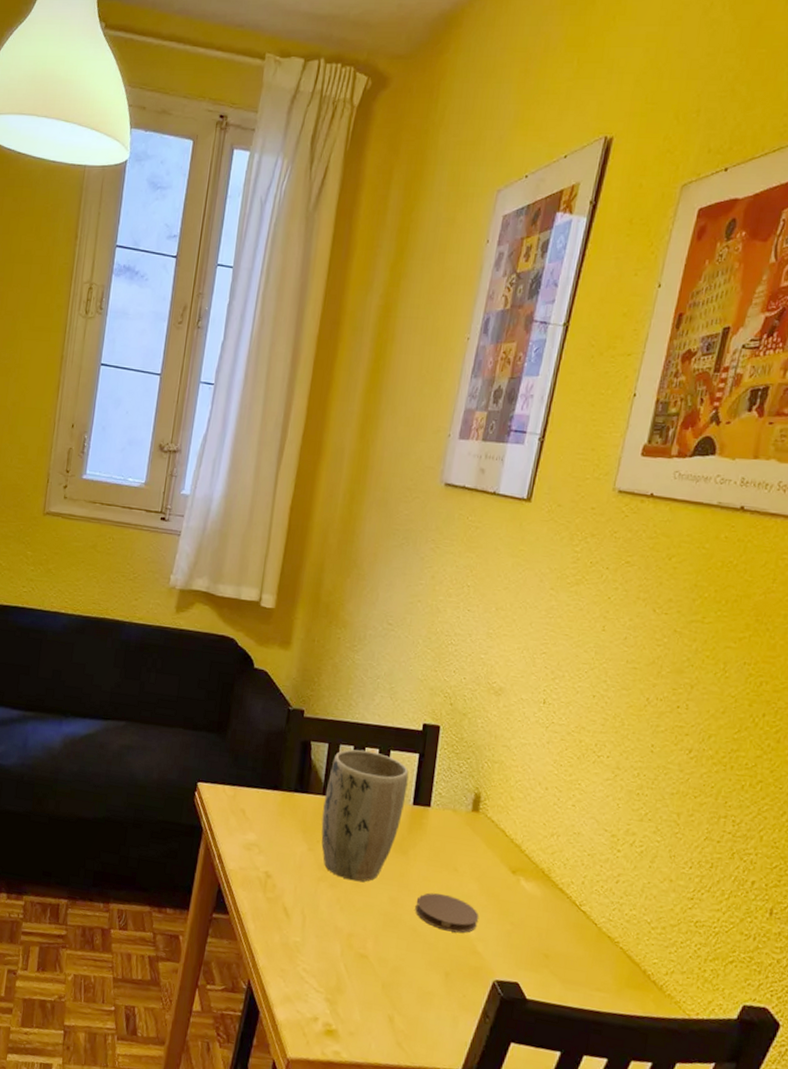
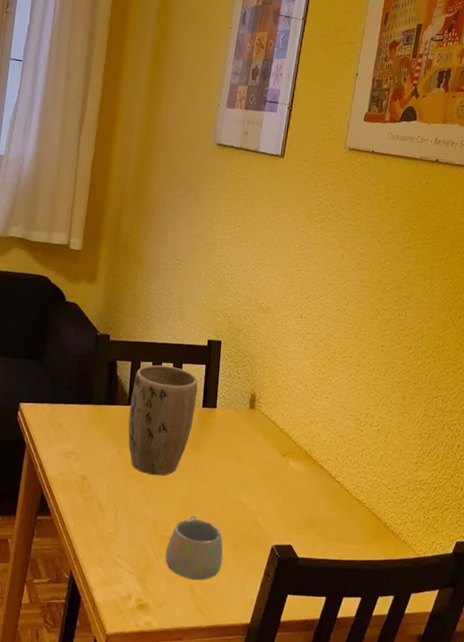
mug: none [360,932,432,1012] -> present [165,515,223,581]
coaster: present [415,892,479,933] -> none [207,478,259,510]

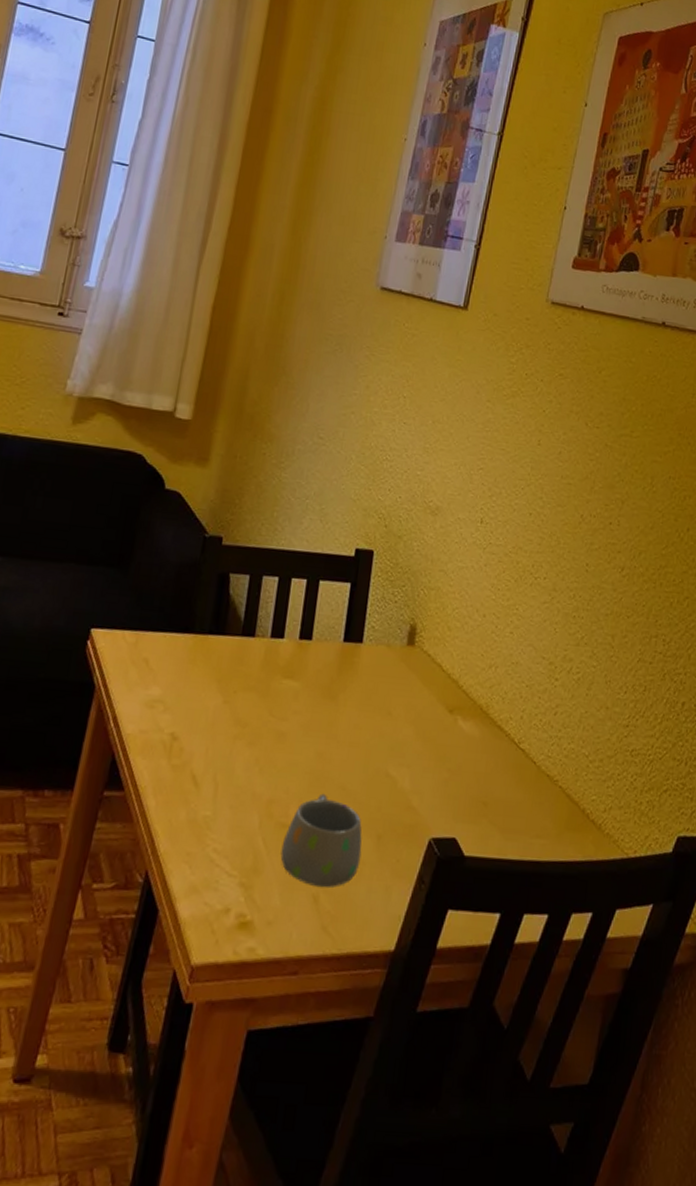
plant pot: present [128,365,198,476] -> none [239,580,340,736]

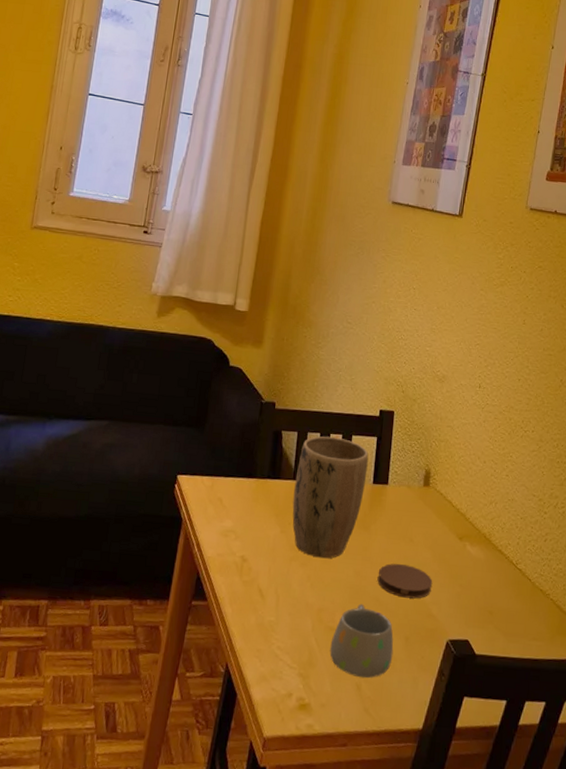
plant pot: none [239,580,340,736] -> present [292,436,369,559]
coaster: none [344,742,415,787] -> present [377,563,433,599]

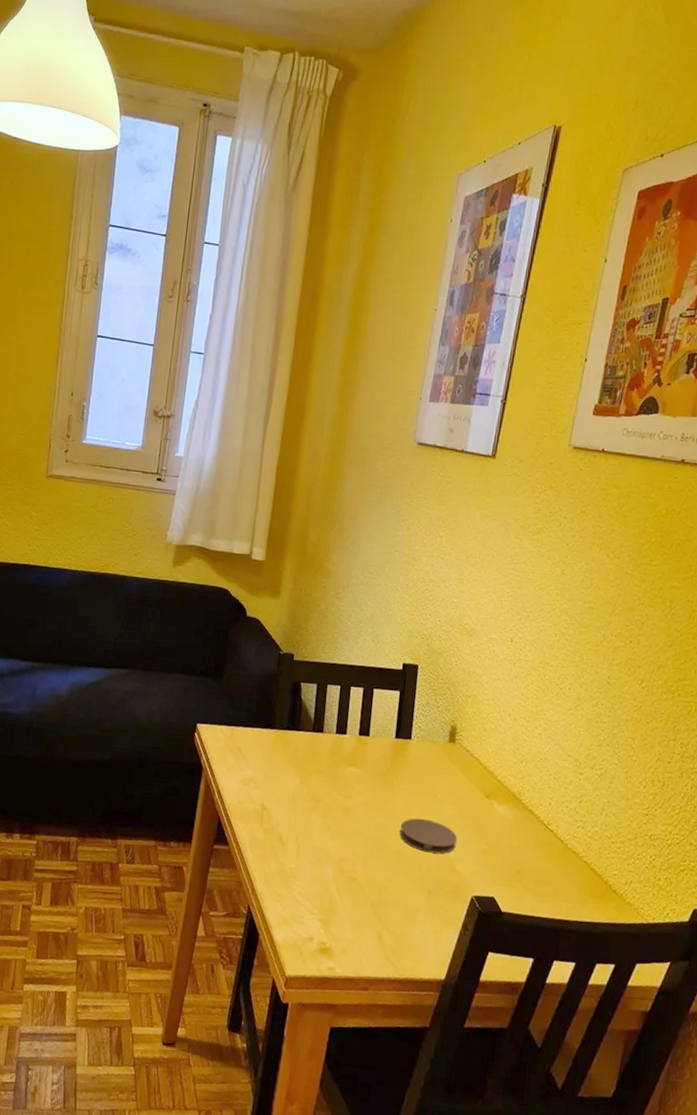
plant pot: present [292,436,369,559] -> none [312,689,391,811]
mug: present [329,603,394,679] -> none [350,856,416,928]

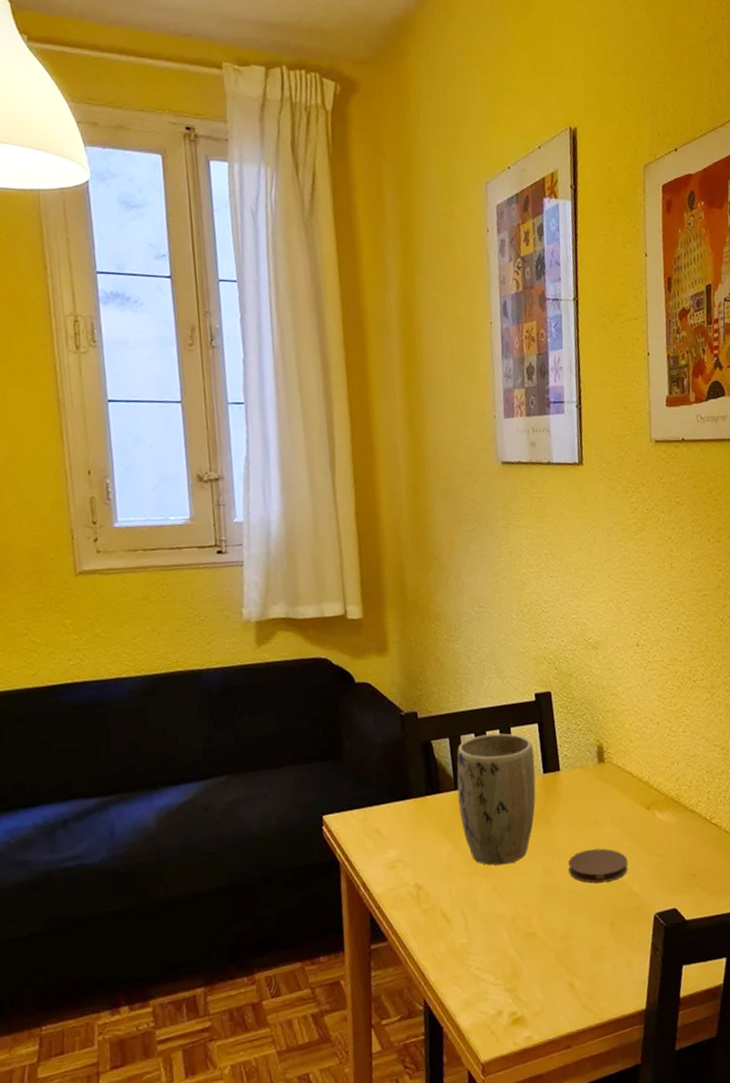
plant pot: none [312,689,391,811] -> present [457,733,536,866]

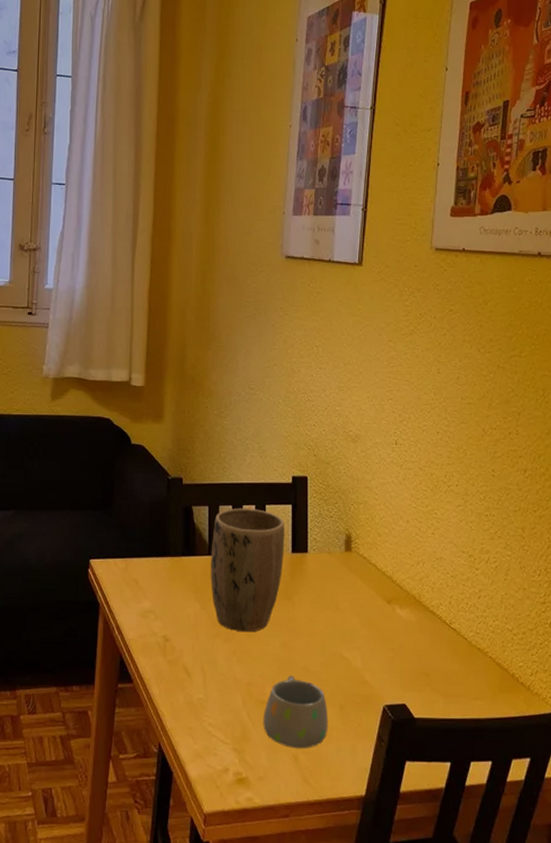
mug: none [532,900,602,976] -> present [263,675,328,749]
coaster: present [568,848,628,883] -> none [305,631,364,666]

